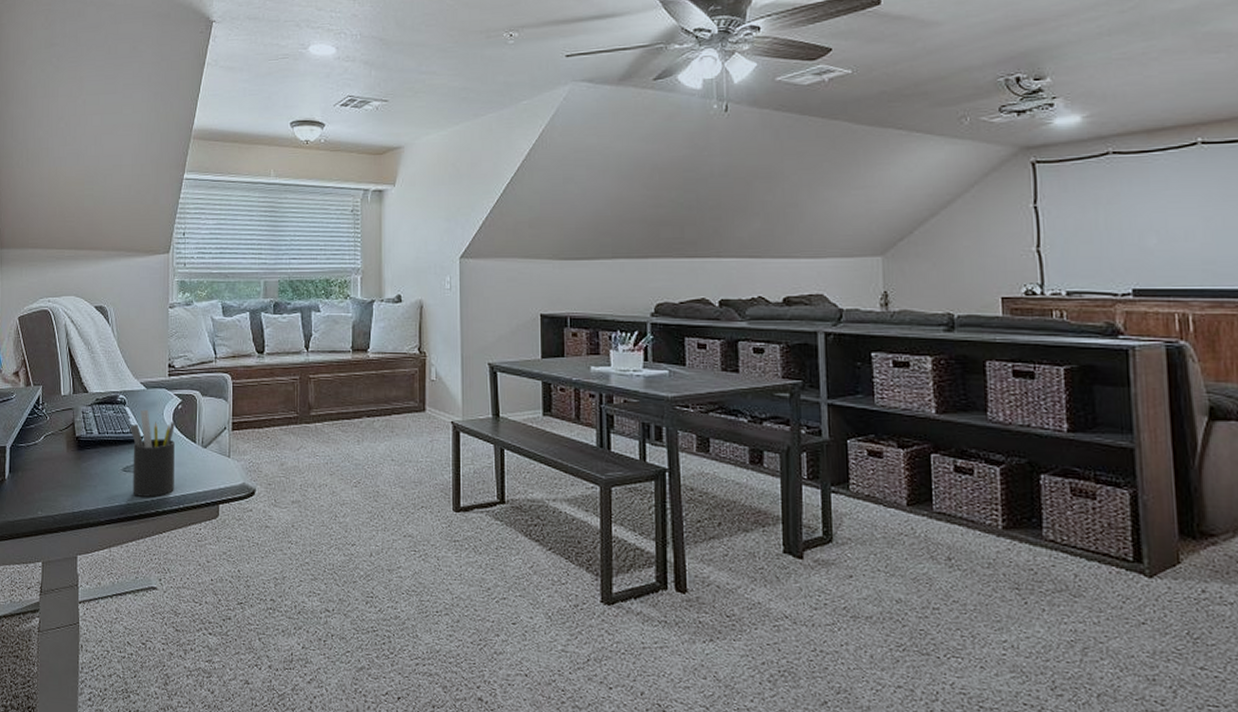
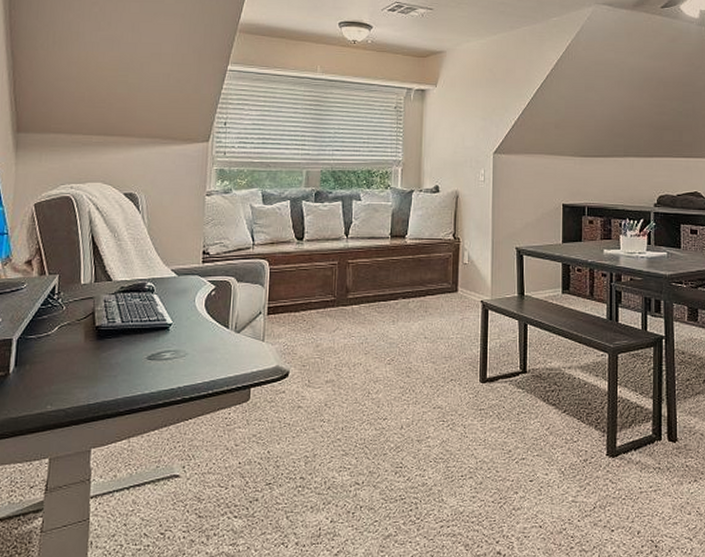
pen holder: present [130,409,176,497] -> none [157,296,208,384]

